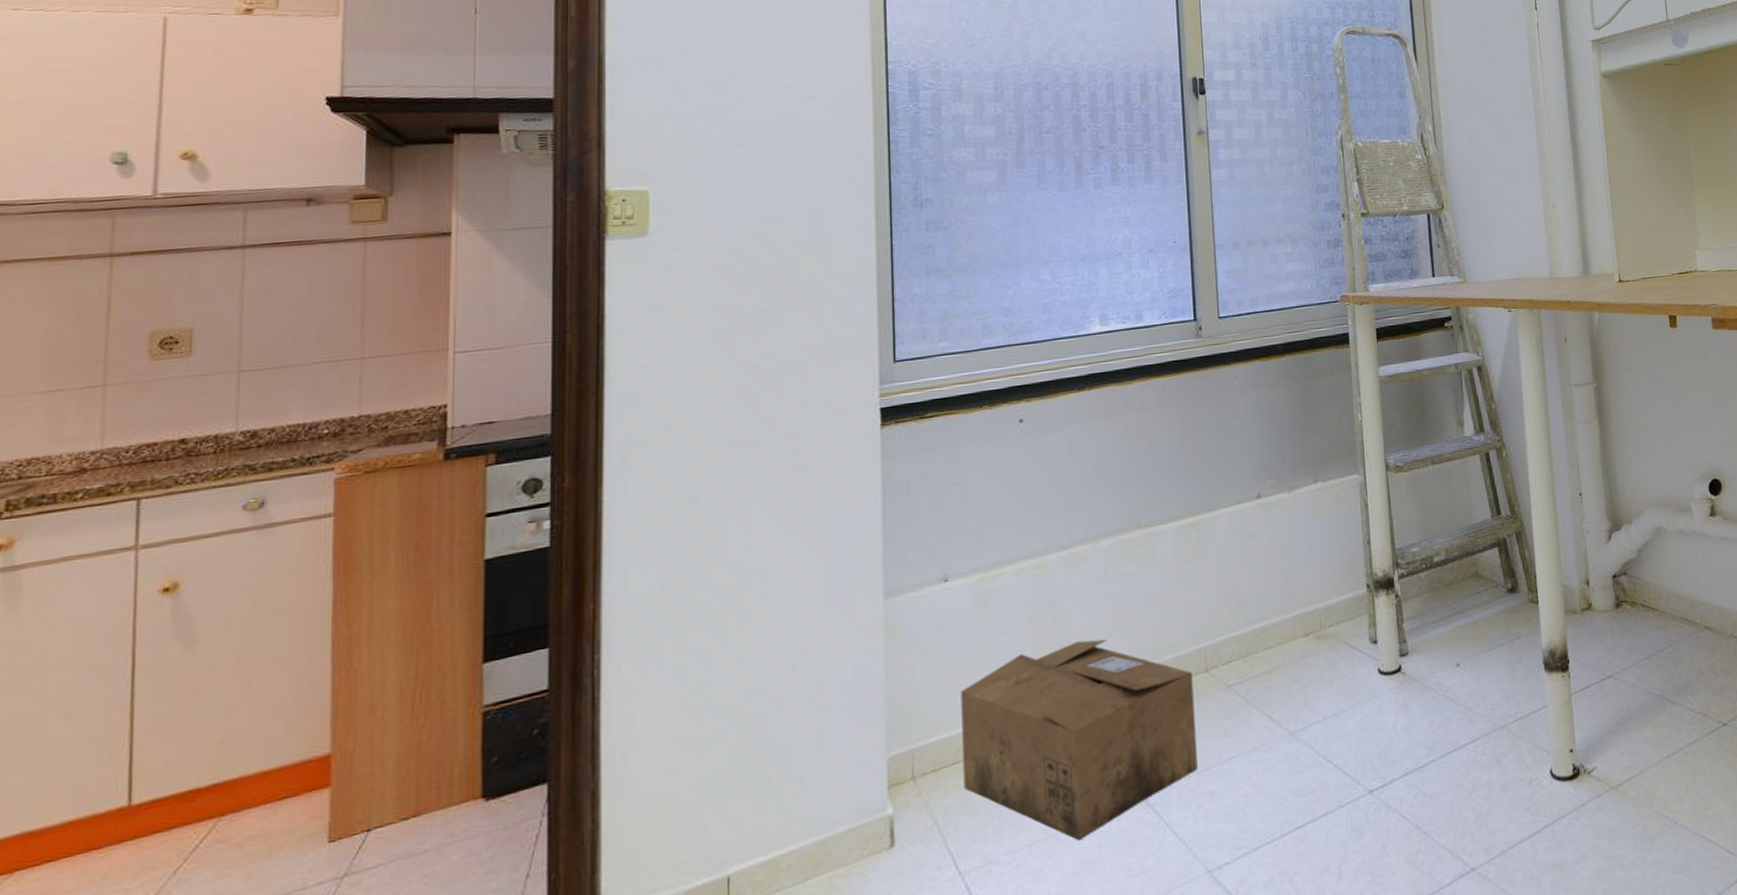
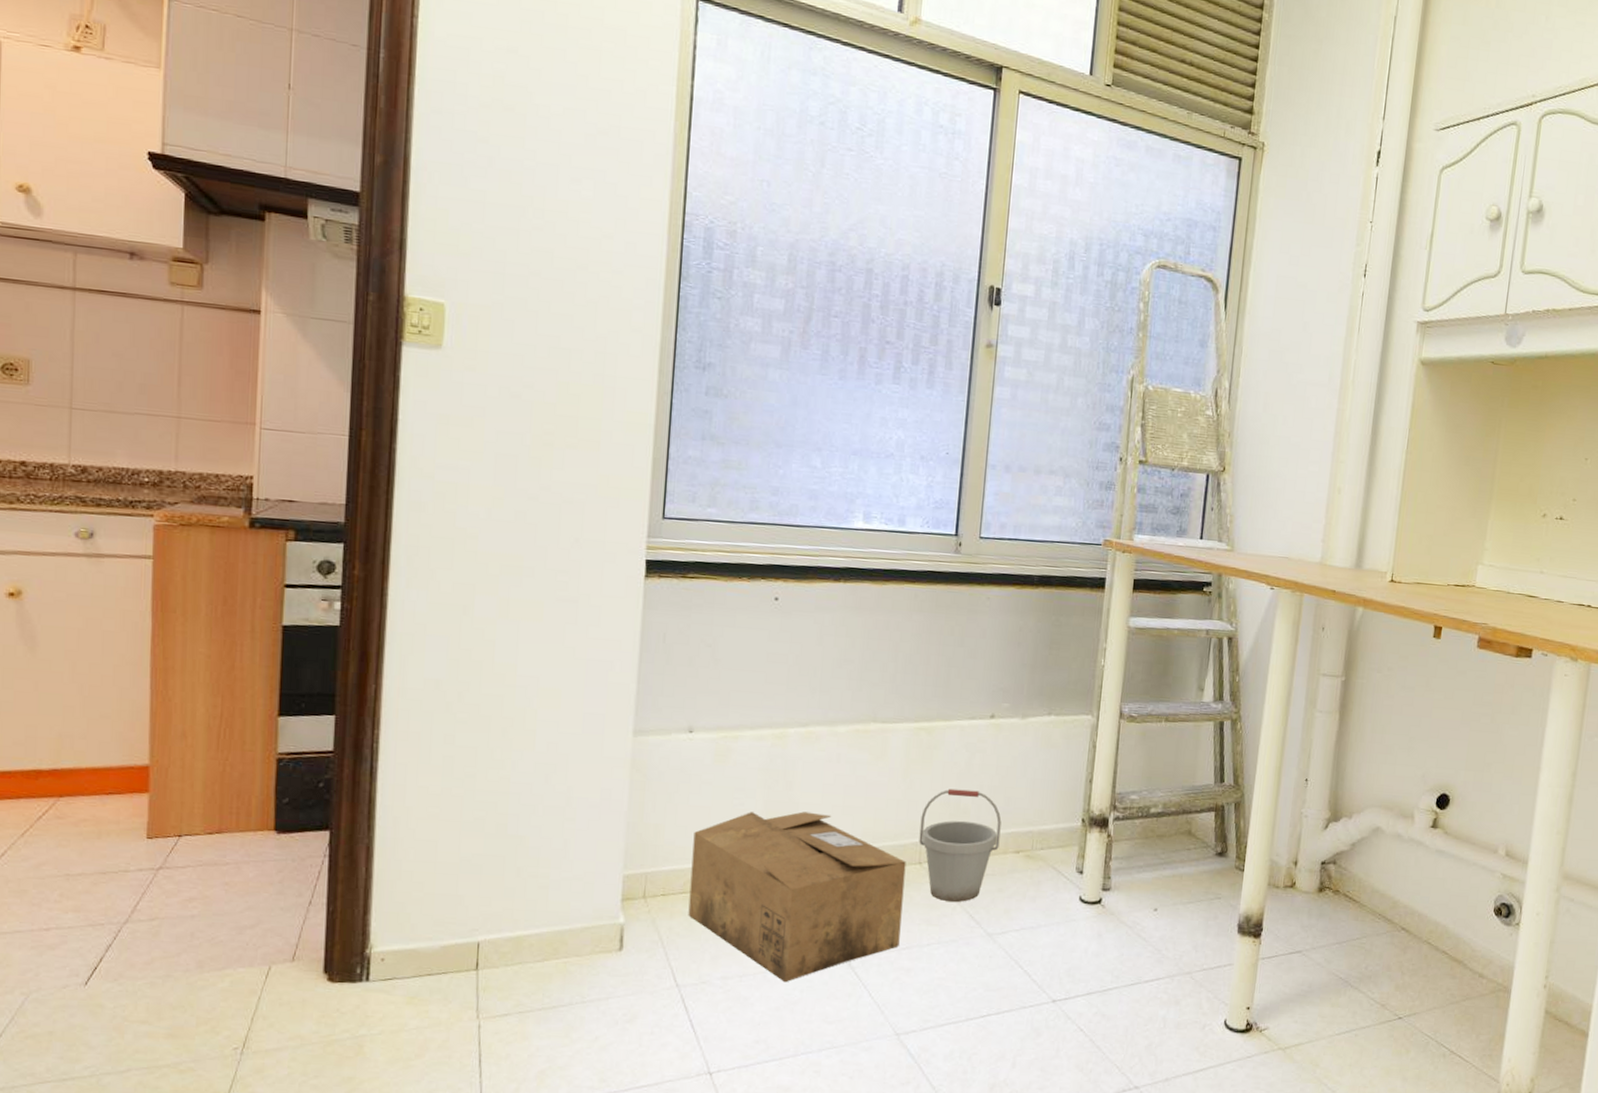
bucket: none [1201,578,1287,707] -> present [919,788,1002,902]

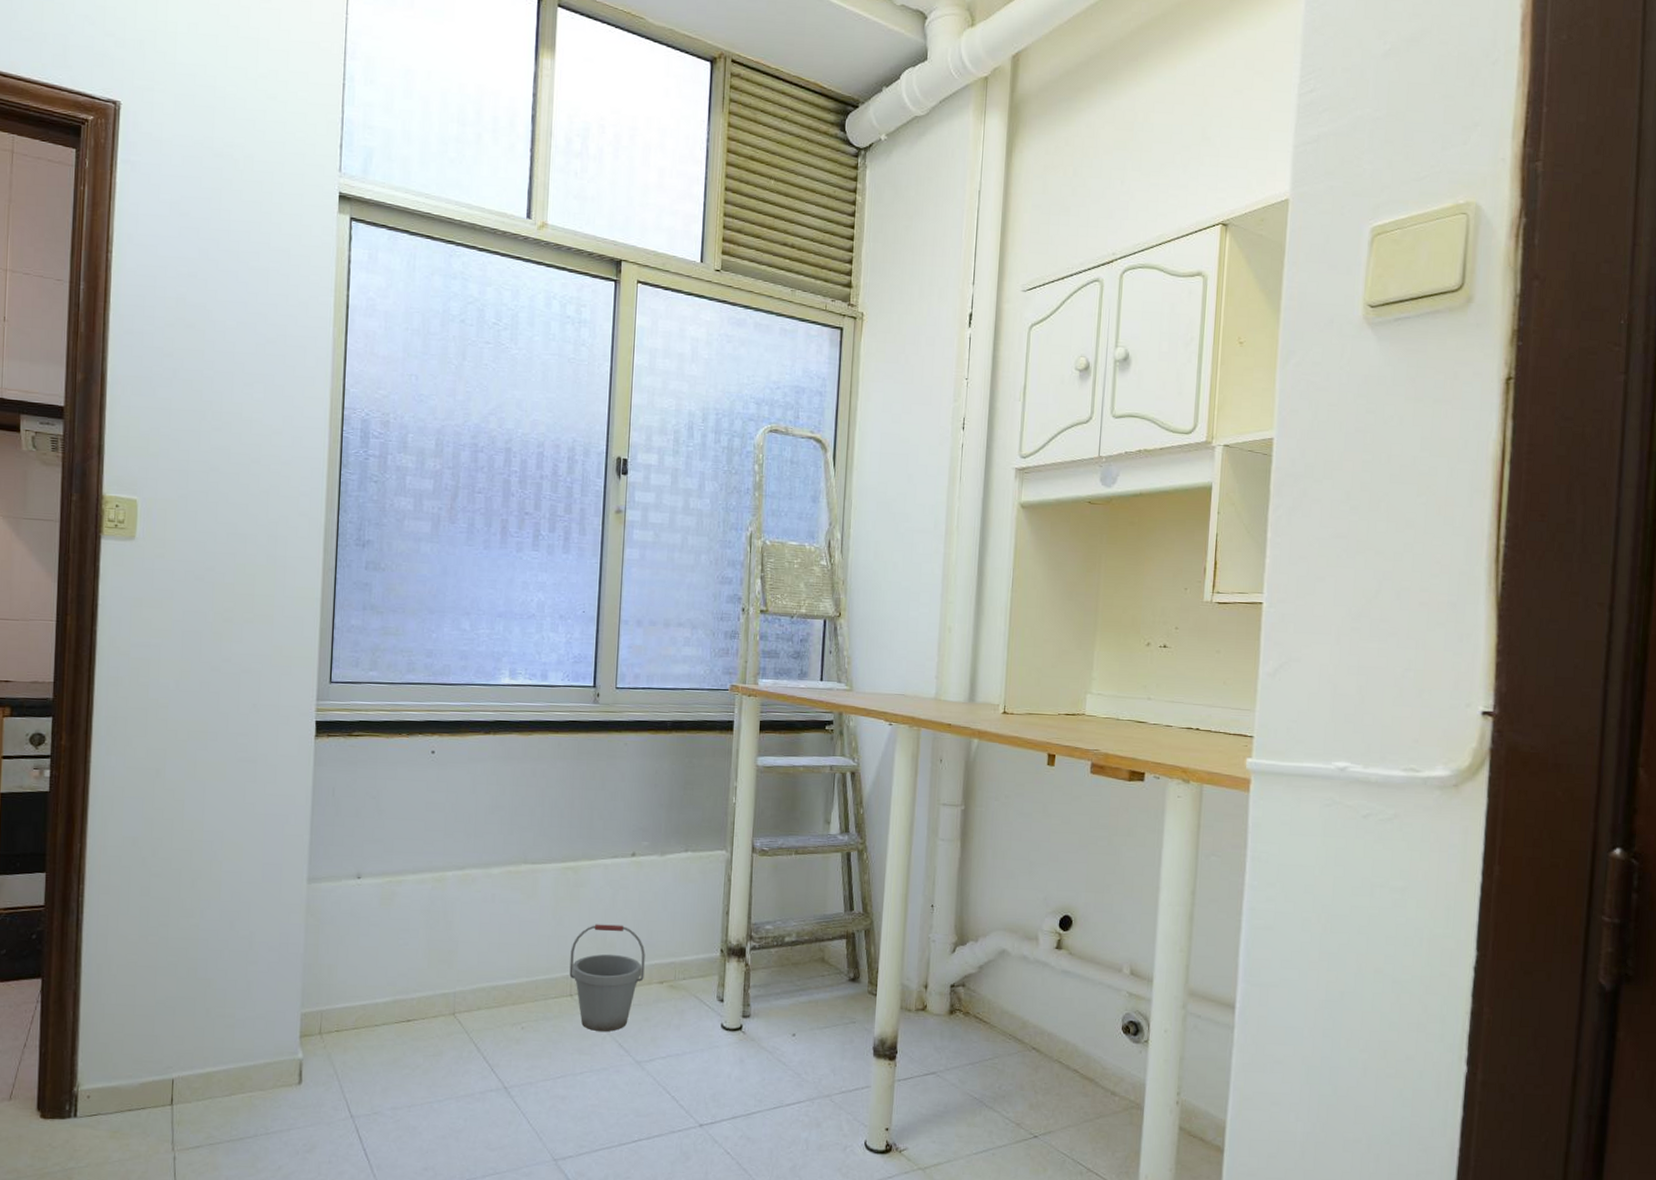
cardboard box: present [688,811,906,983] -> none [360,949,558,1112]

